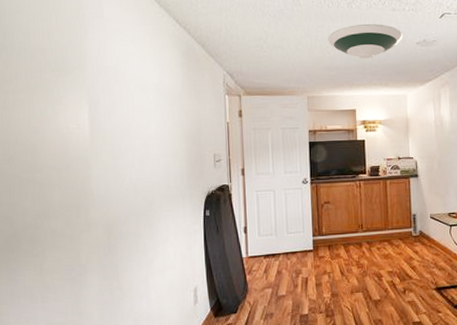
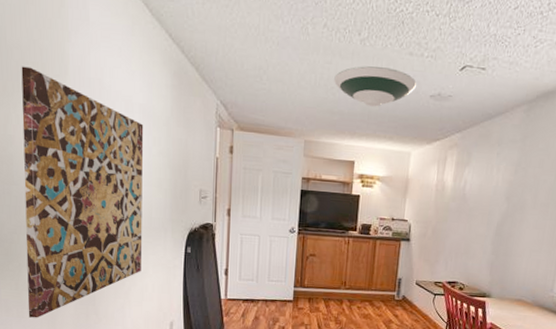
wall art: none [43,64,163,302] -> present [21,66,144,318]

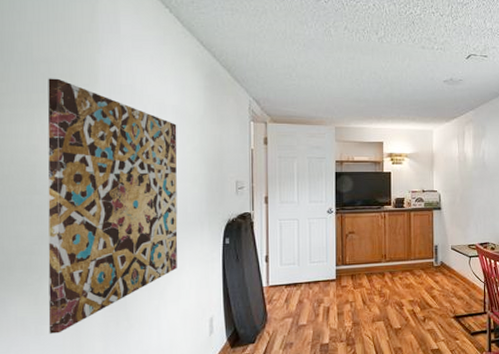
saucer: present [334,66,416,107] -> none [358,60,430,93]

